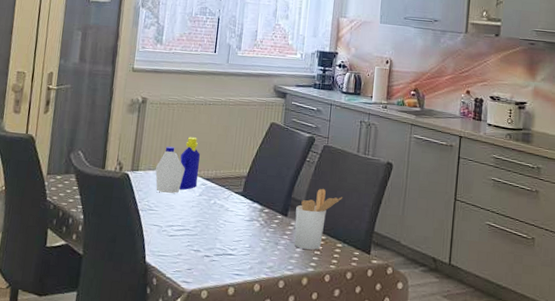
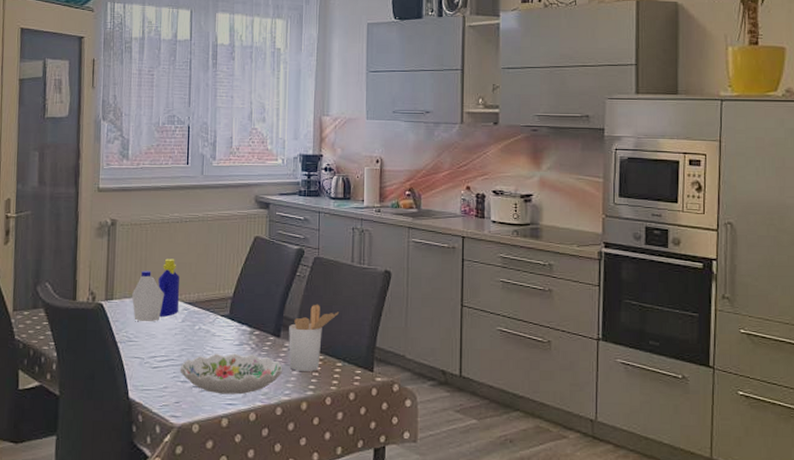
decorative bowl: none [193,227,288,267] -> present [179,353,283,395]

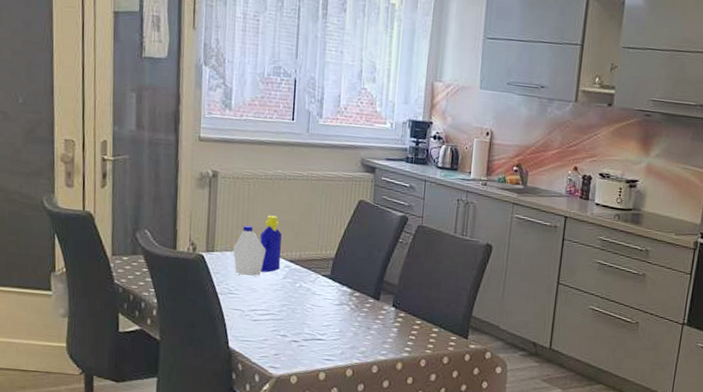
decorative bowl: present [179,353,283,395] -> none [279,311,381,352]
utensil holder: present [289,304,339,371] -> none [387,271,438,335]

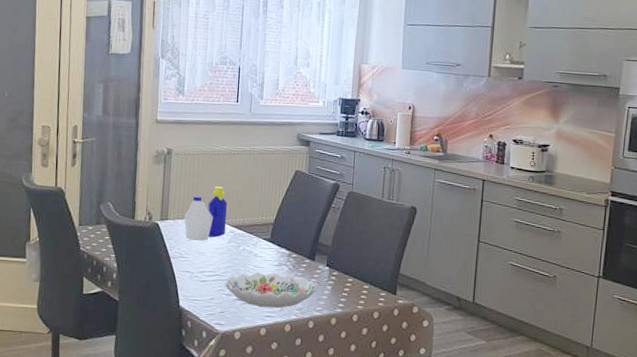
decorative bowl: none [279,311,381,352] -> present [225,272,316,309]

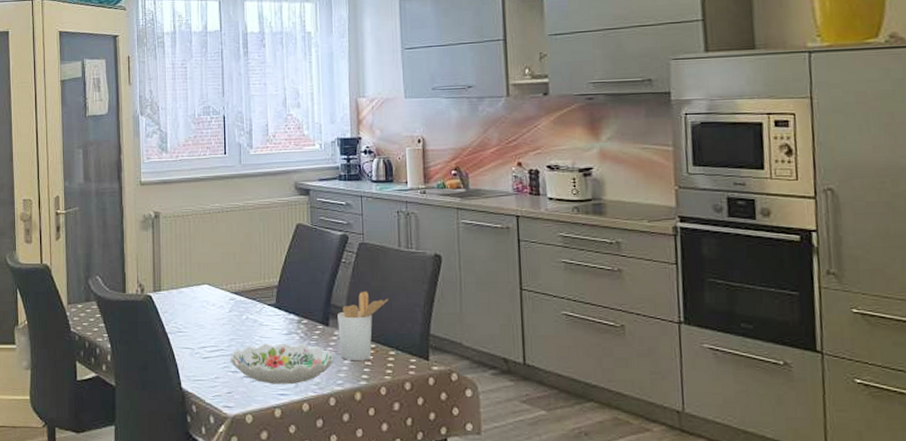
bottle: present [184,186,227,242] -> none [179,249,226,313]
utensil holder: none [322,233,368,292] -> present [337,291,388,360]

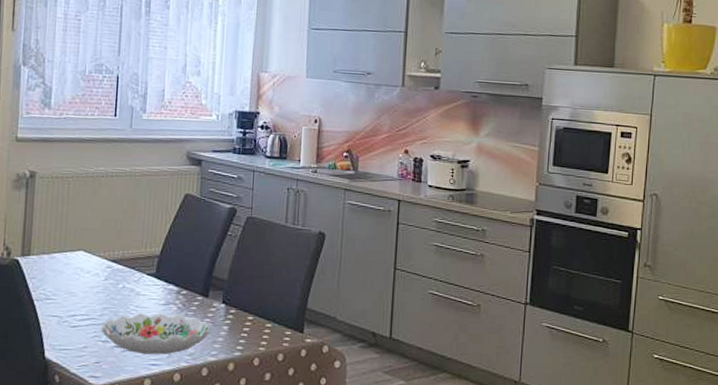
utensil holder: present [337,291,388,360] -> none [217,264,270,332]

